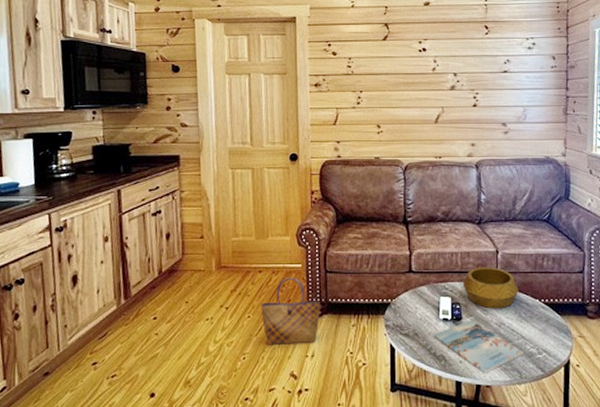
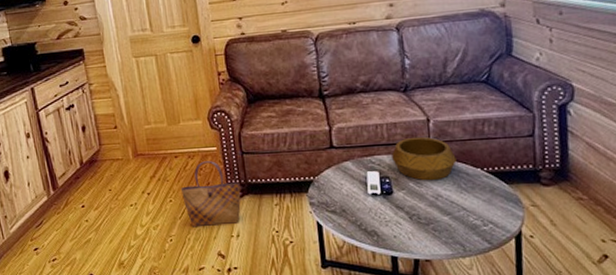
magazine: present [433,320,523,373] -> none [362,193,466,247]

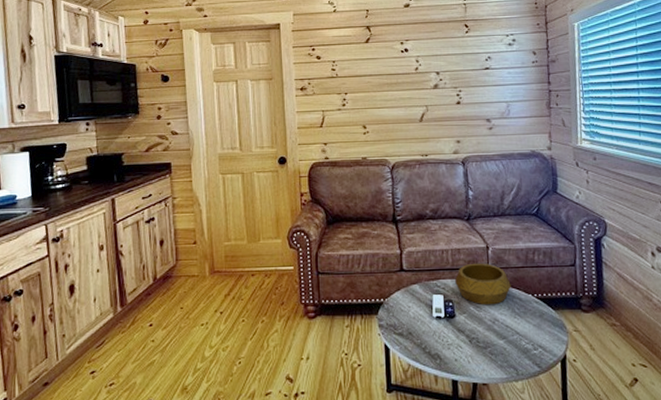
tote bag: present [180,161,241,228] -> none [254,280,314,349]

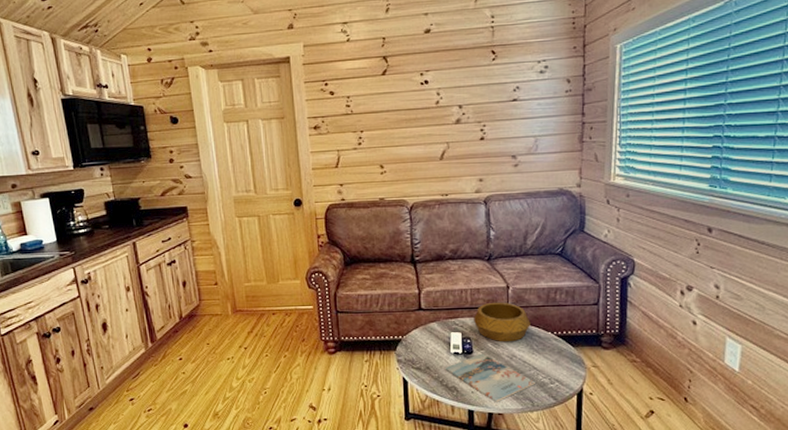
magazine: none [427,317,519,371] -> present [445,353,535,402]

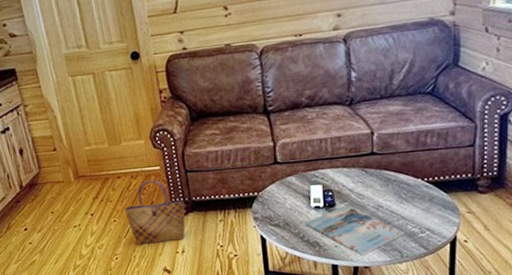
tote bag: none [276,319,334,381] -> present [124,180,186,246]
decorative bowl: present [473,302,531,342] -> none [334,149,398,193]

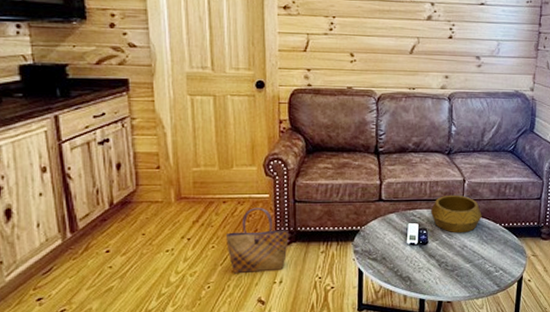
magazine: present [305,205,404,255] -> none [400,244,482,291]
decorative bowl: none [334,149,398,193] -> present [430,194,482,233]

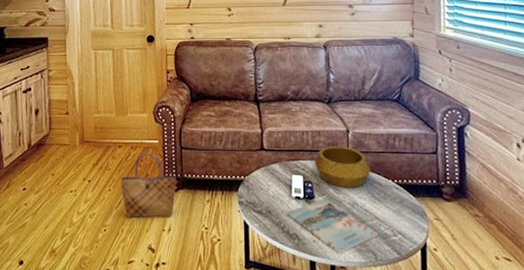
magazine: none [400,244,482,291] -> present [286,199,378,254]

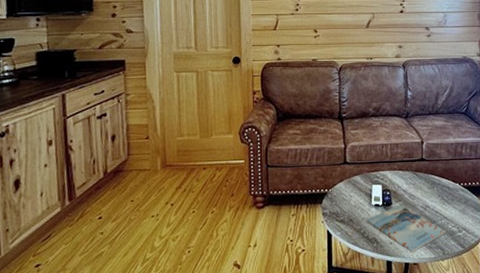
tote bag: present [120,153,176,219] -> none [205,173,262,238]
decorative bowl: present [314,145,371,189] -> none [392,156,441,194]

